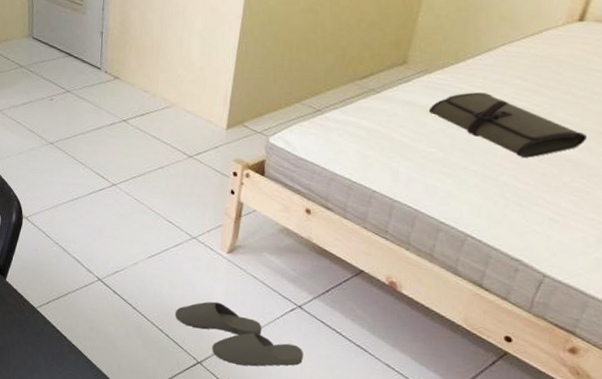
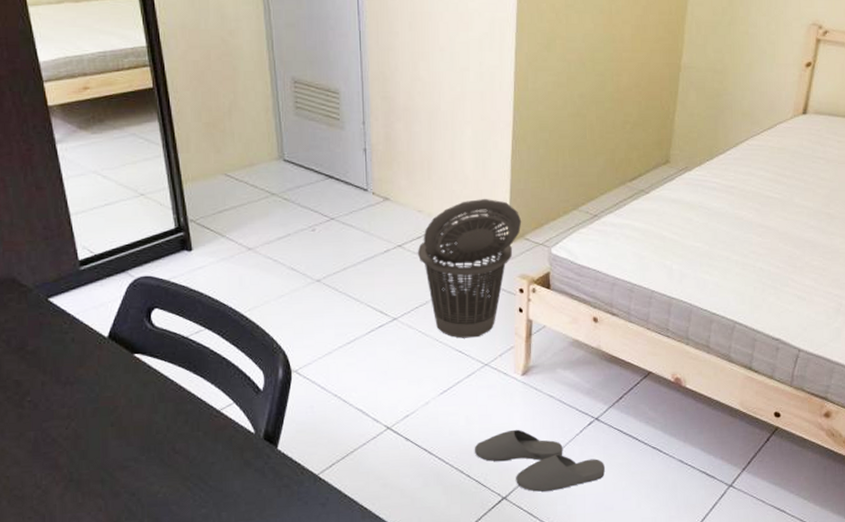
laundry basket: none [139,85,242,212] -> present [417,199,522,338]
tool roll: present [428,92,588,158] -> none [692,186,820,243]

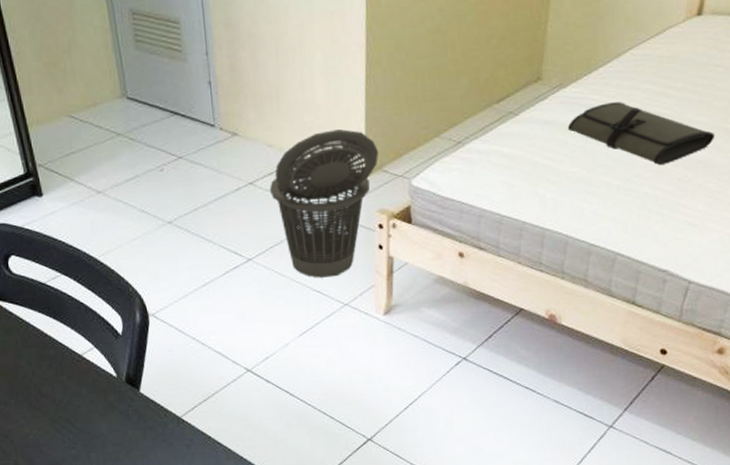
slippers: present [474,429,605,492] -> none [336,370,474,433]
tool roll: none [692,186,820,243] -> present [567,102,715,165]

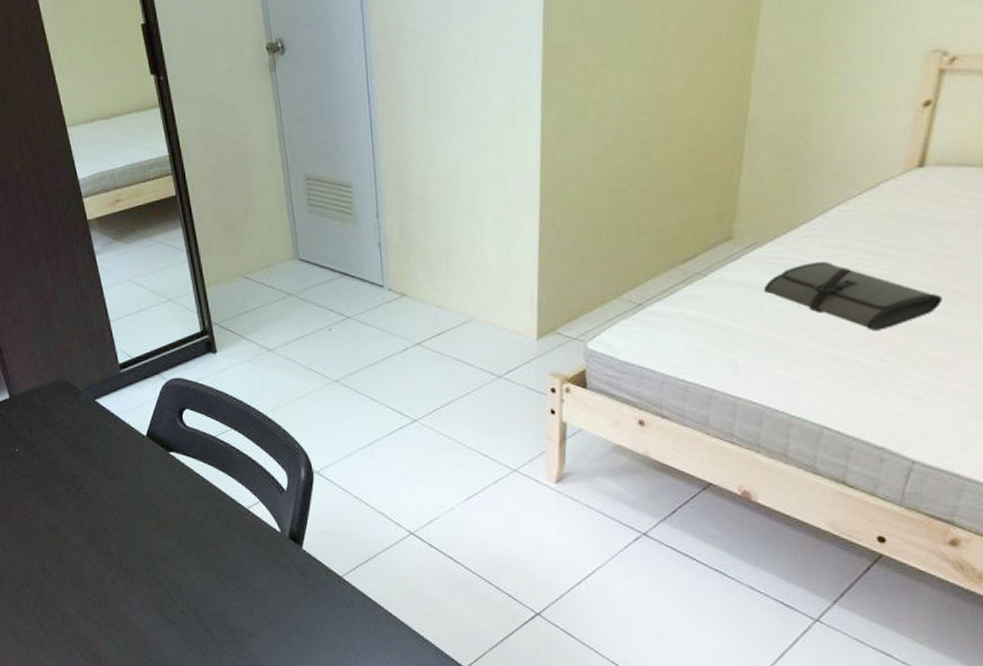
laundry basket: present [269,129,379,278] -> none [437,290,553,442]

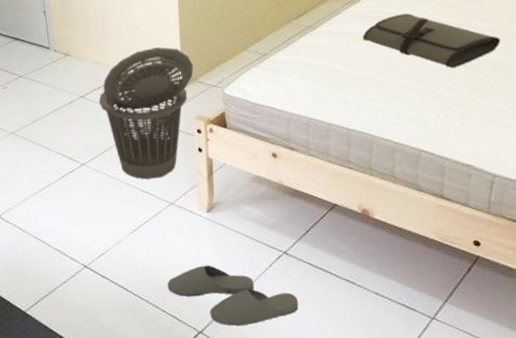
laundry basket: none [437,290,553,442] -> present [98,47,194,180]
slippers: none [503,541,655,610] -> present [167,265,299,326]

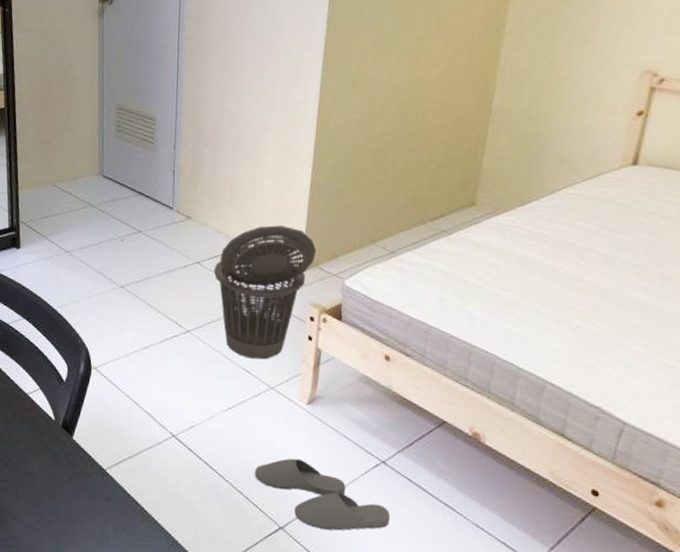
tool roll: present [362,13,501,68] -> none [499,234,652,301]

